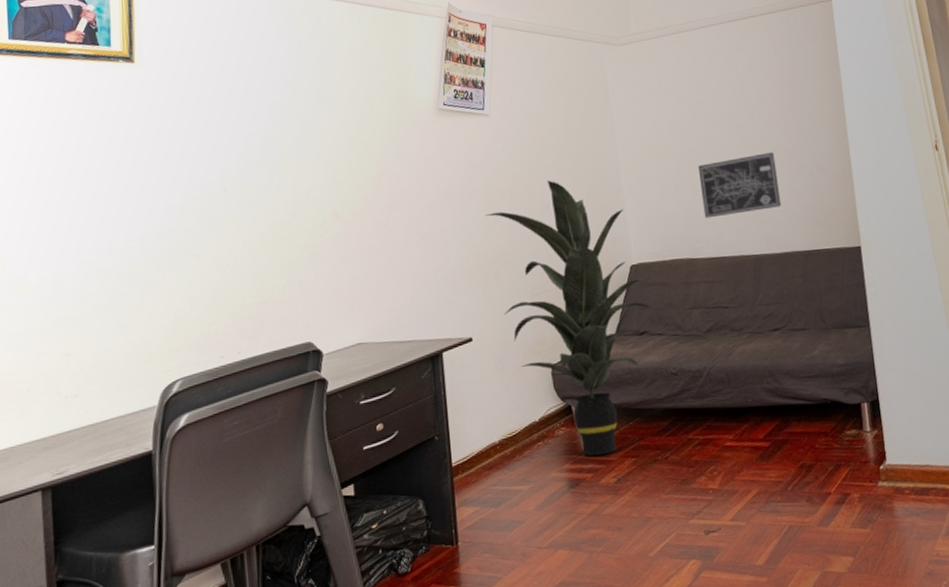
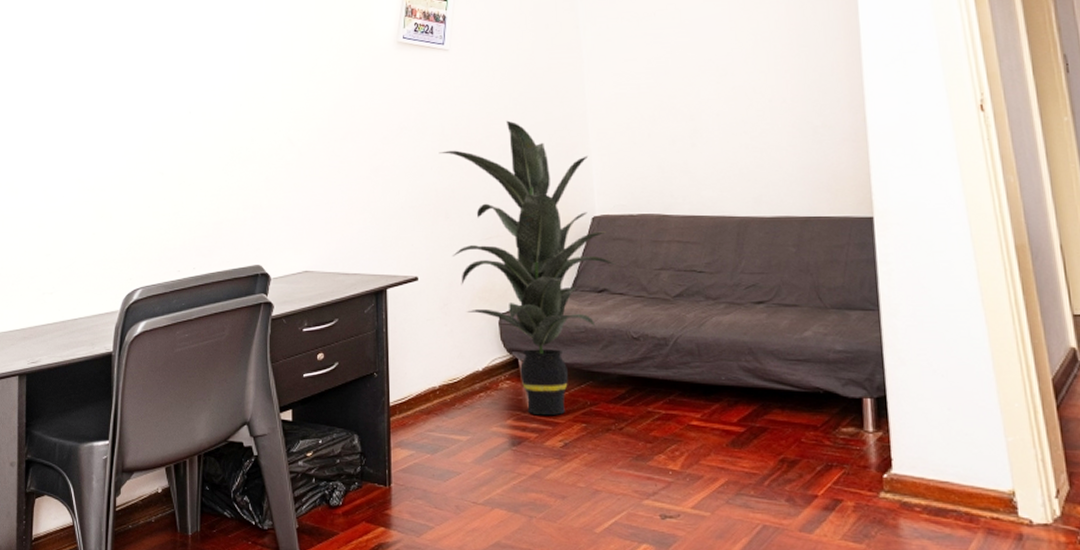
wall art: present [697,152,782,218] -> none [676,103,775,172]

